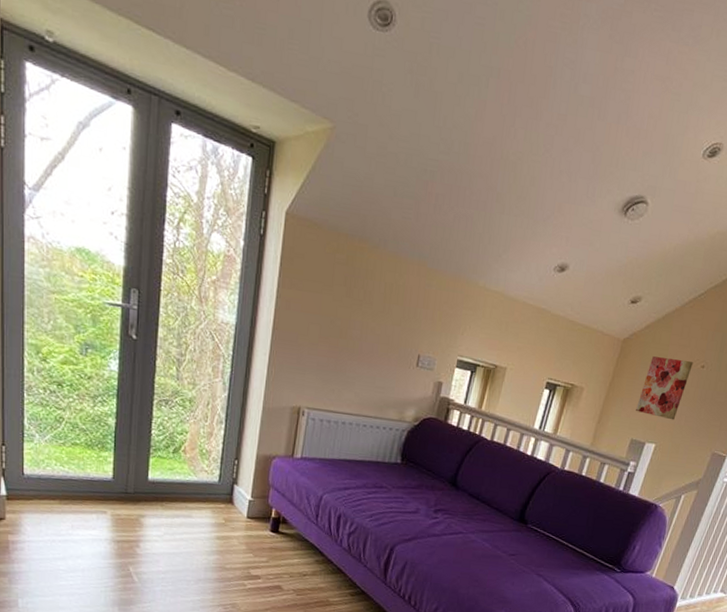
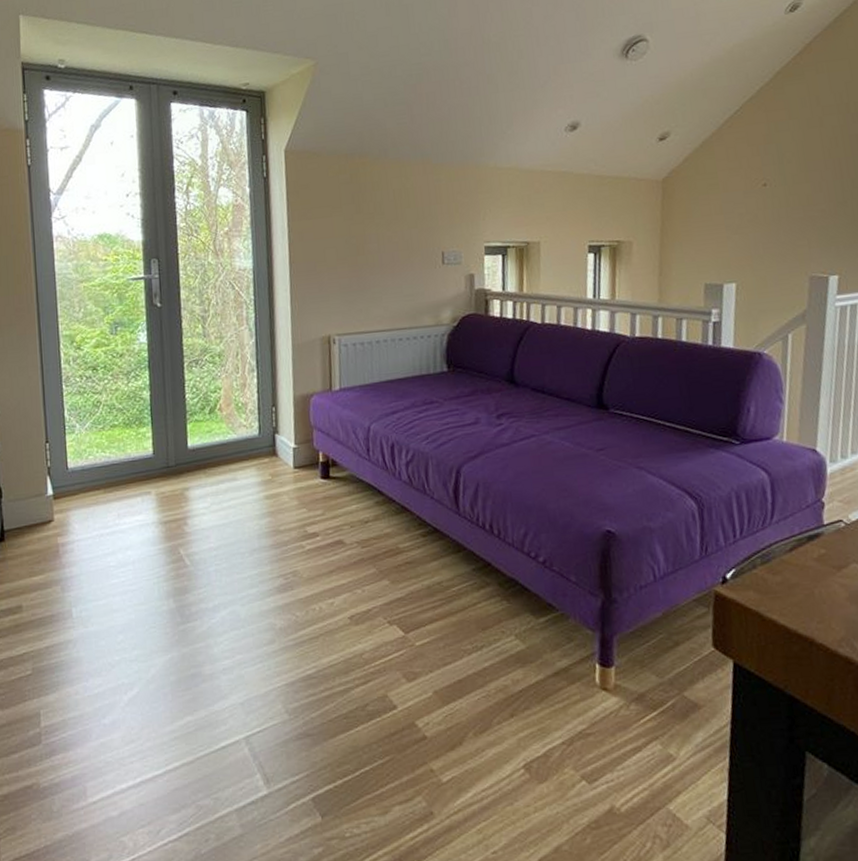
wall art: present [636,356,693,420] -> none [699,183,752,253]

